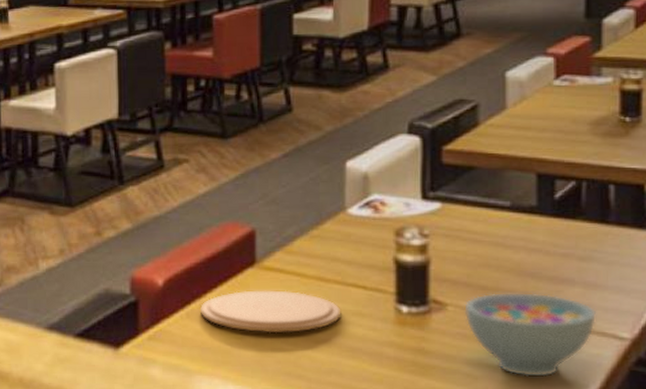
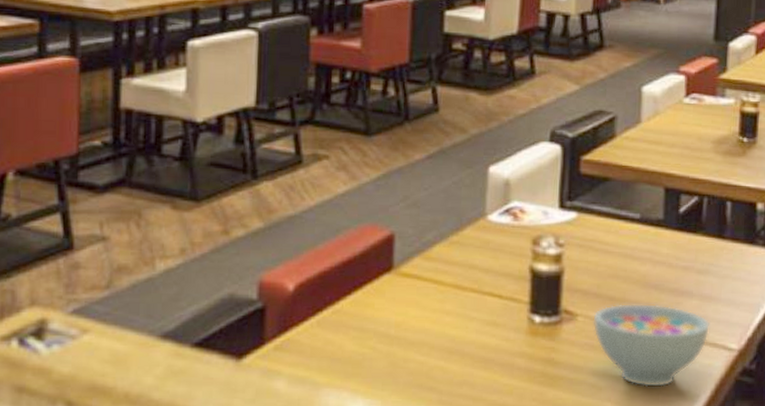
plate: present [199,290,341,334] -> none [331,297,476,343]

